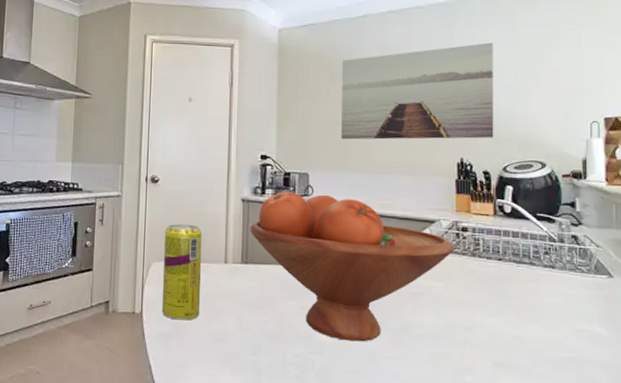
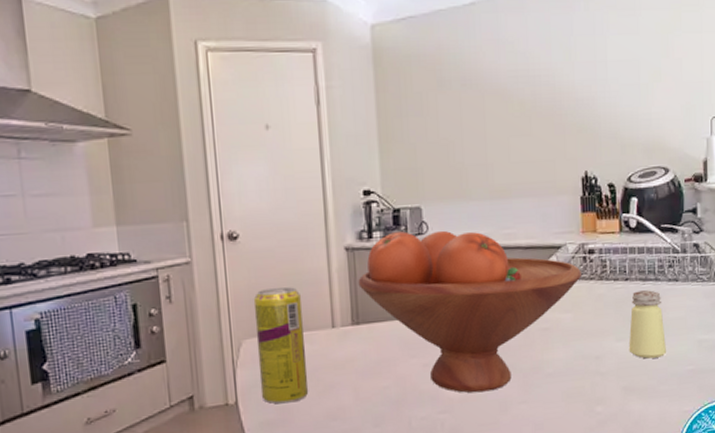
wall art: present [341,42,494,140] -> none [451,31,618,162]
saltshaker: none [501,272,542,339] -> present [628,290,667,359]

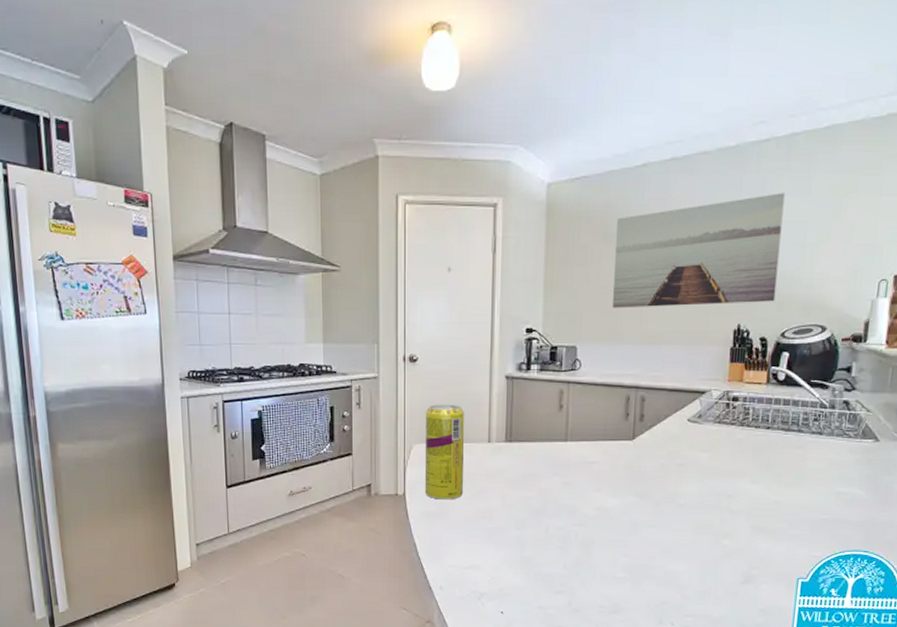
fruit bowl: present [358,230,581,393] -> none [514,366,723,513]
wall art: none [451,31,618,162] -> present [613,193,785,308]
saltshaker: present [628,290,667,359] -> none [762,440,803,503]

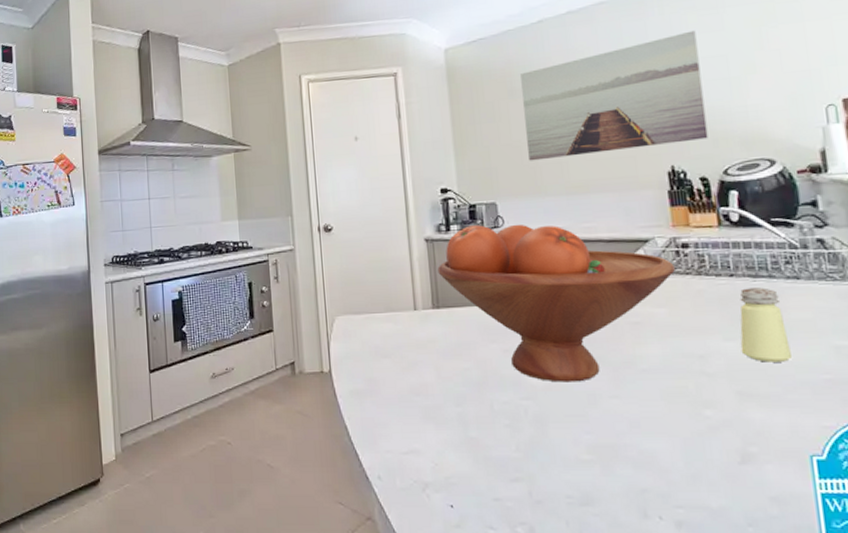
beverage can: present [424,404,464,500] -> none [344,272,394,376]
fruit bowl: none [514,366,723,513] -> present [437,224,675,383]
saltshaker: none [762,440,803,503] -> present [739,287,793,362]

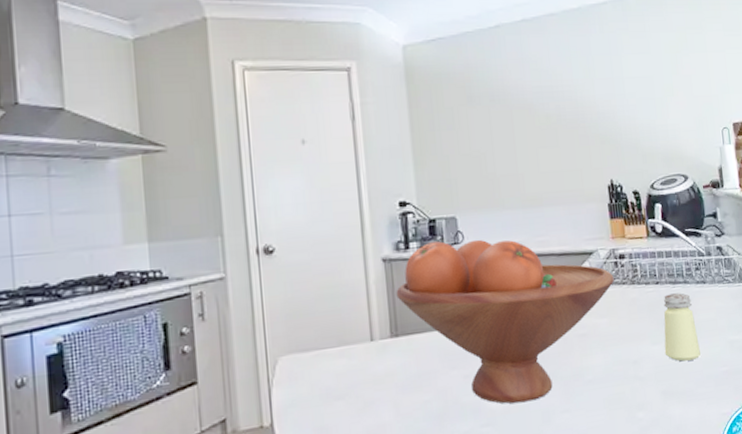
wall art: present [520,30,709,161] -> none [479,51,639,173]

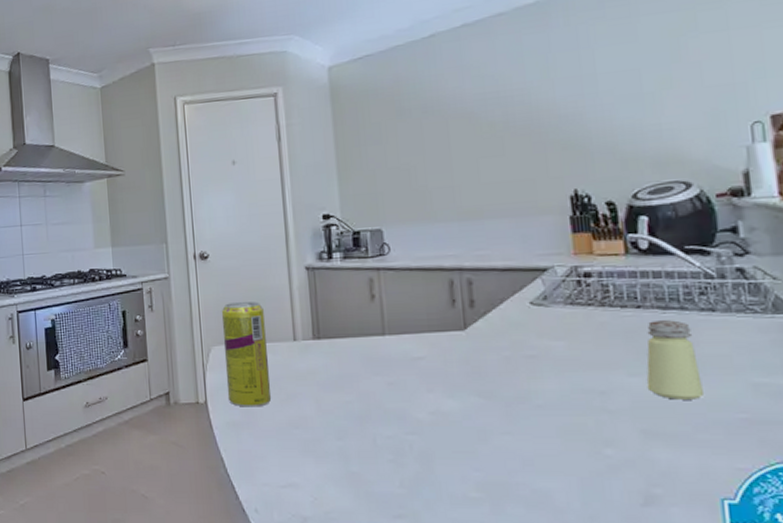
beverage can: none [289,300,348,425] -> present [221,301,272,407]
fruit bowl: present [396,239,614,404] -> none [319,251,576,417]

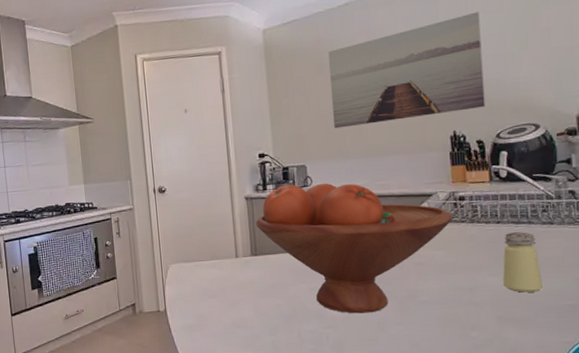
beverage can: present [221,301,272,407] -> none [177,226,219,313]
fruit bowl: none [319,251,576,417] -> present [256,183,453,314]
wall art: none [410,42,617,185] -> present [328,11,485,129]

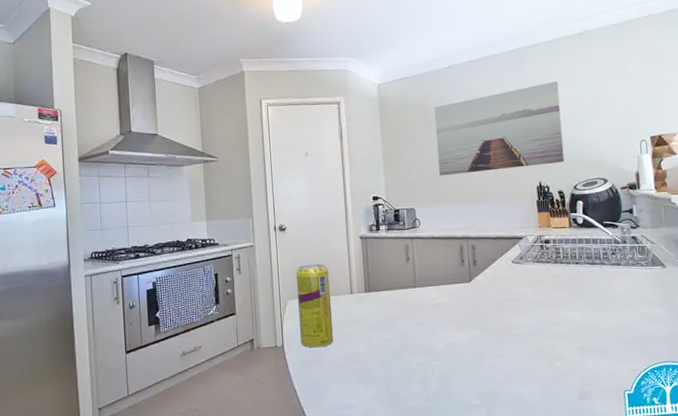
beverage can: none [177,226,219,313] -> present [295,263,334,348]
fruit bowl: present [256,183,453,314] -> none [369,225,540,347]
saltshaker: present [502,232,544,293] -> none [581,272,615,326]

